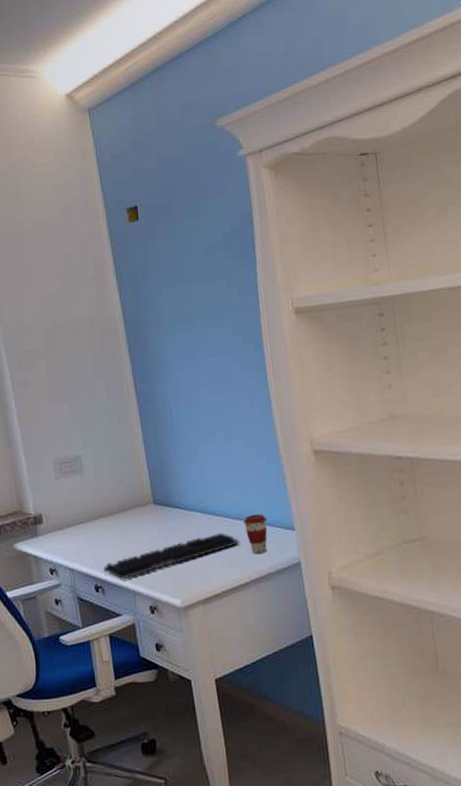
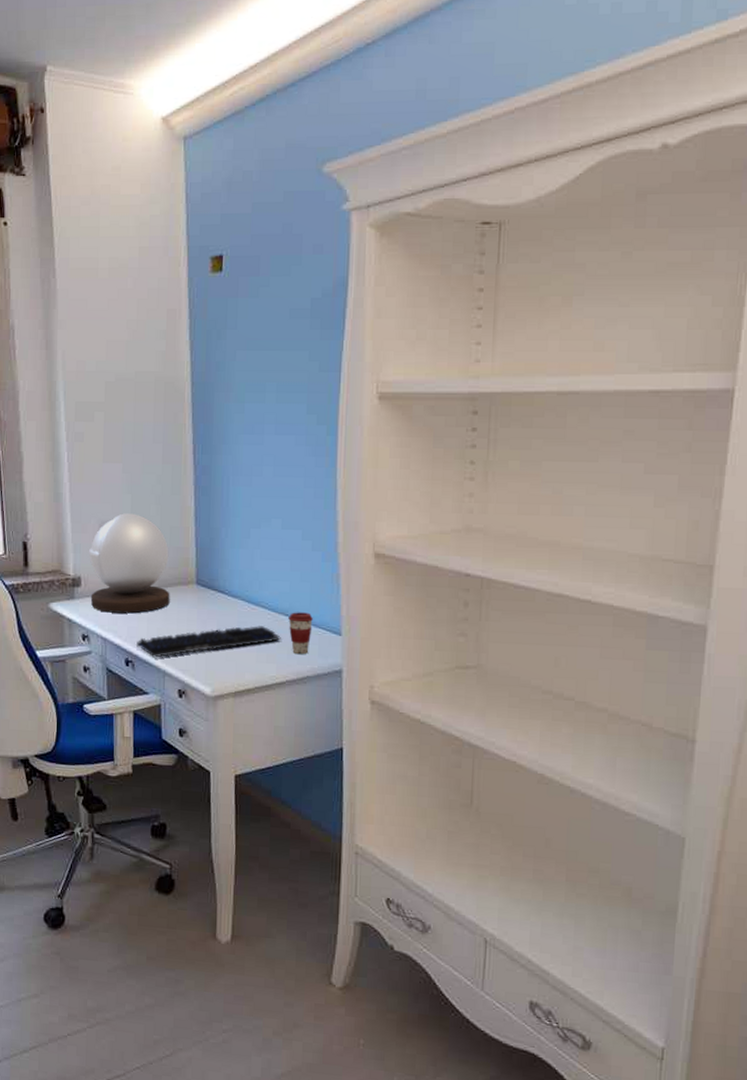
desk lamp: none [47,447,131,544] -> present [89,513,170,614]

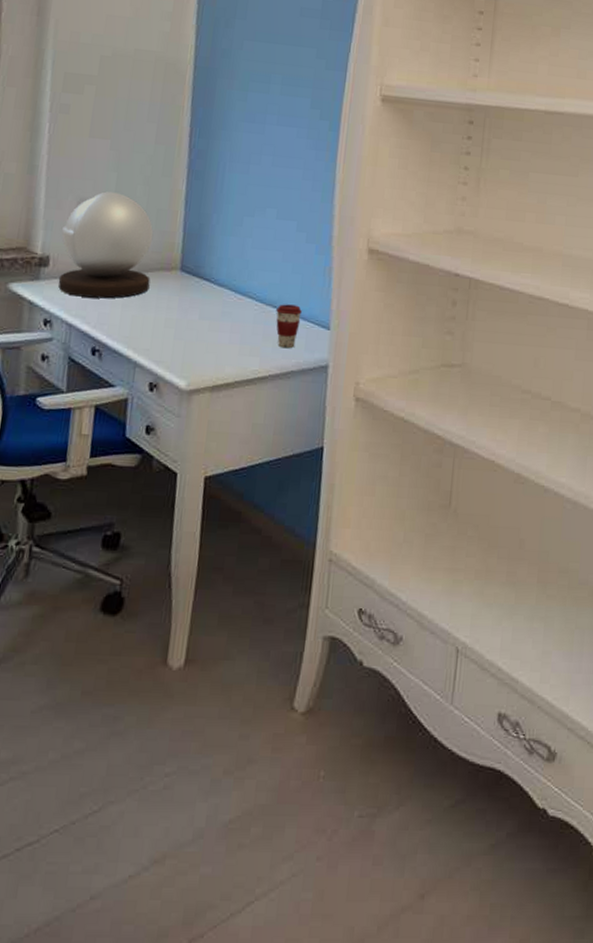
keyboard: present [135,626,281,658] -> none [105,316,267,347]

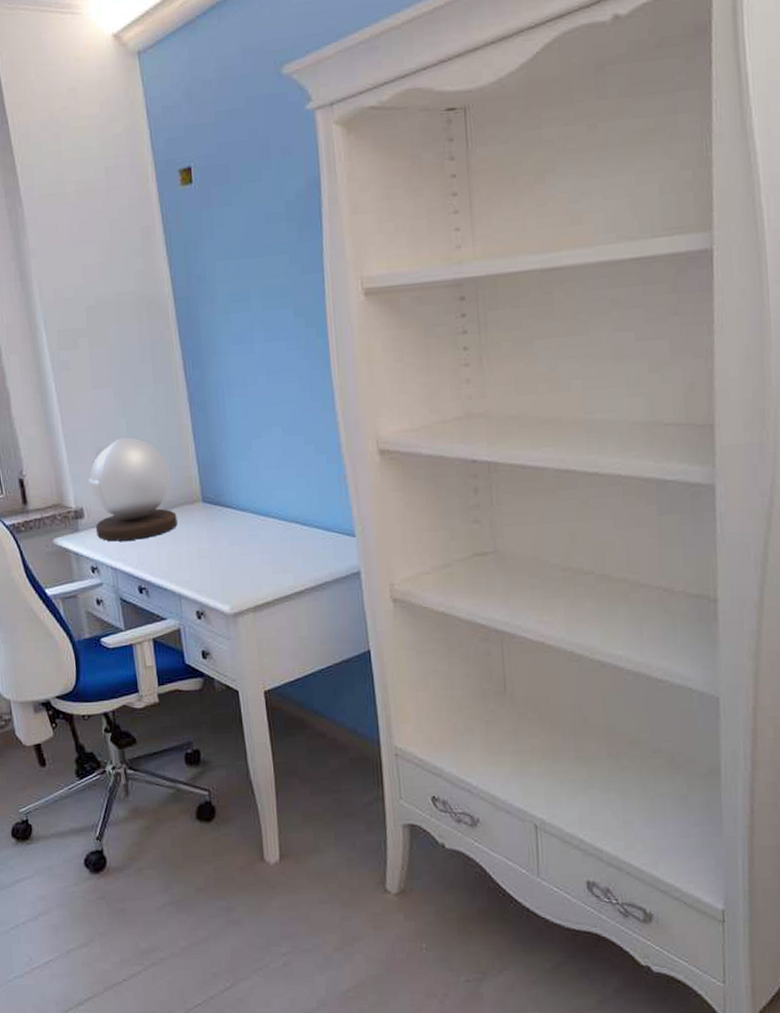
coffee cup: present [276,304,302,349] -> none [300,517,325,561]

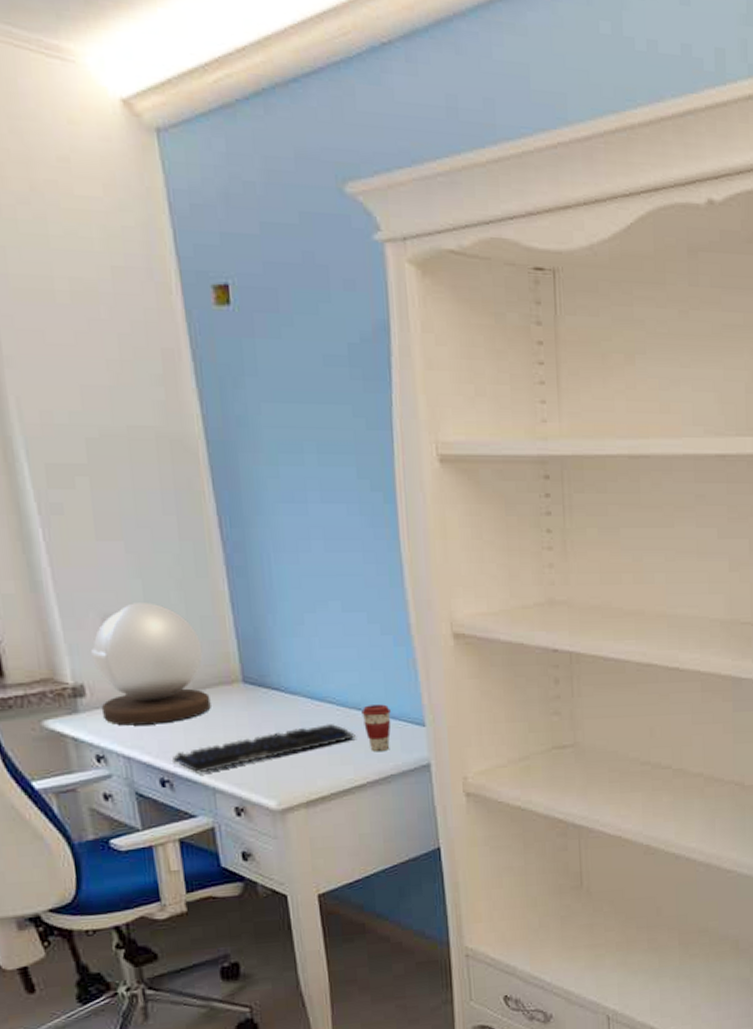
keyboard: none [147,536,295,582] -> present [171,724,356,774]
coffee cup: none [300,517,325,561] -> present [361,704,391,752]

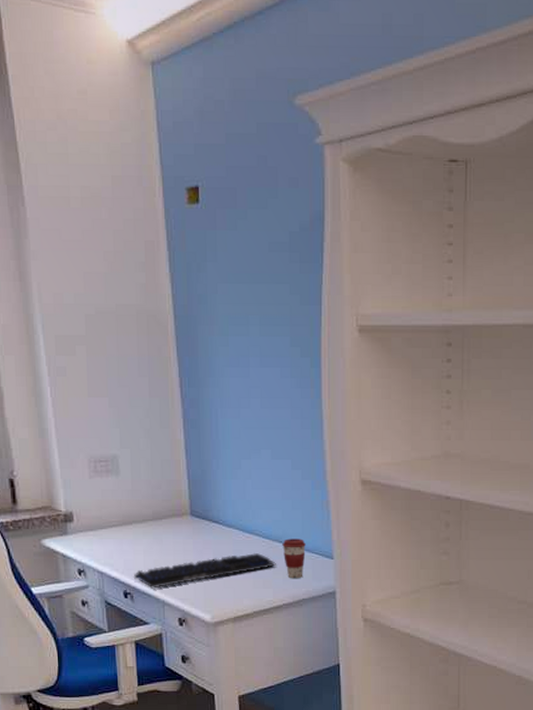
desk lamp: present [91,602,211,726] -> none [80,448,165,547]

